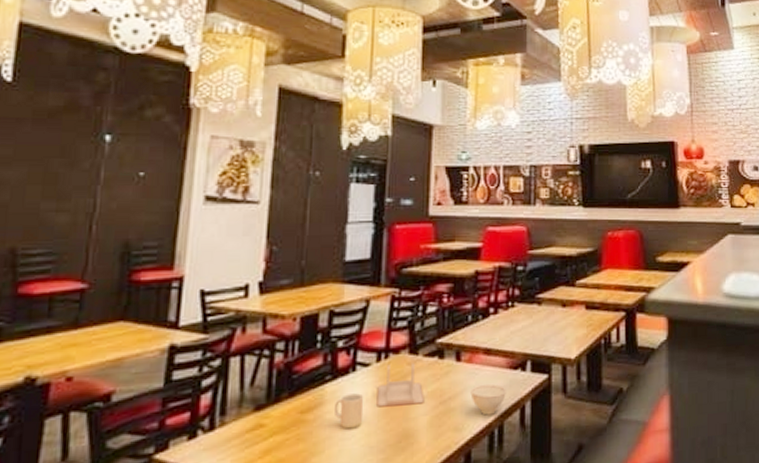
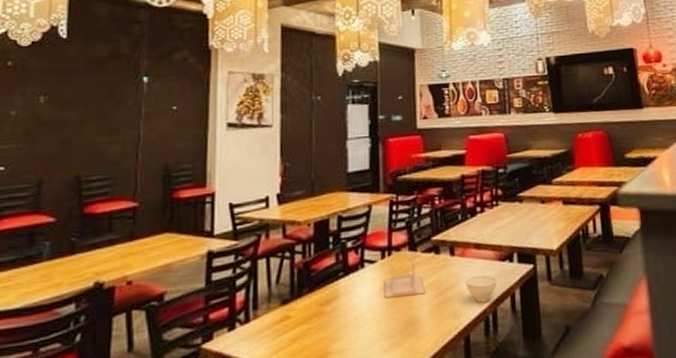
cup: present [335,393,364,429] -> none [349,287,374,319]

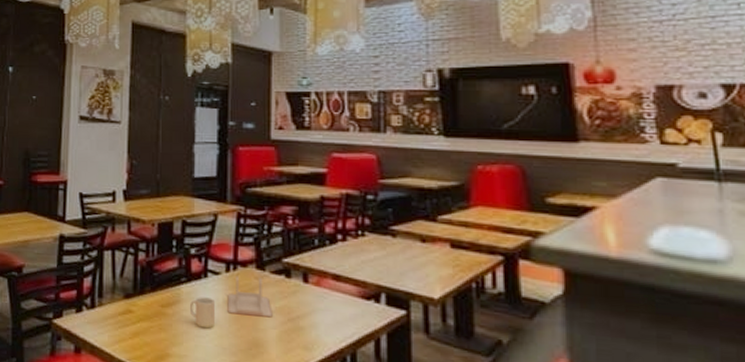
cup: none [349,287,374,319] -> present [190,297,216,329]
bowl: present [465,274,497,303] -> none [319,309,358,341]

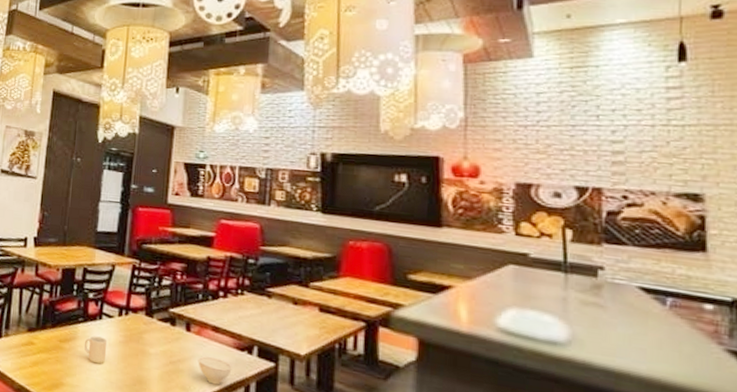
napkin holder: present [227,276,273,318] -> none [117,320,157,359]
bowl: none [319,309,358,341] -> present [198,356,232,385]

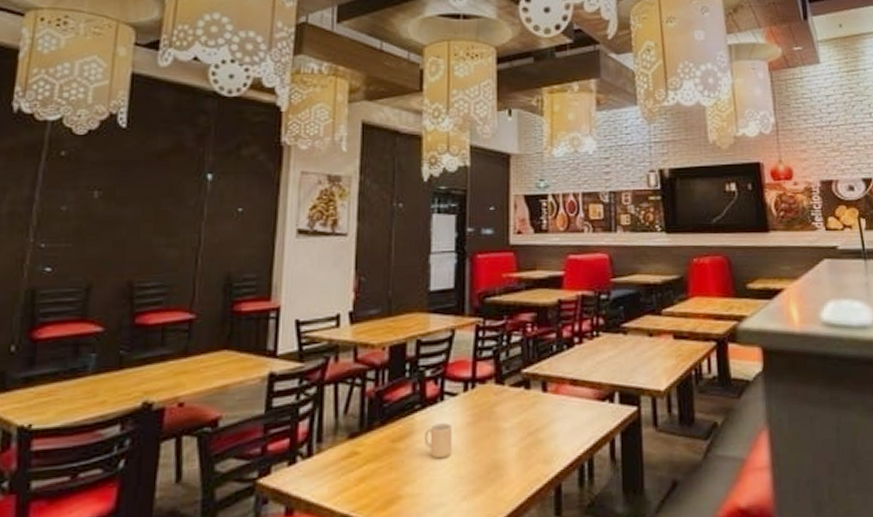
bowl: present [198,356,232,385] -> none [558,415,595,448]

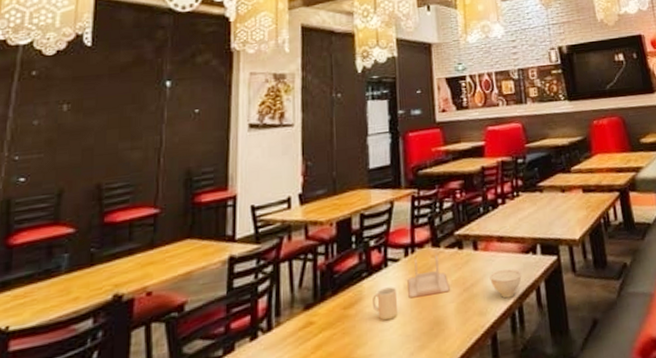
napkin holder: none [465,393,512,438] -> present [407,255,450,299]
bowl: none [558,415,595,448] -> present [489,268,522,299]

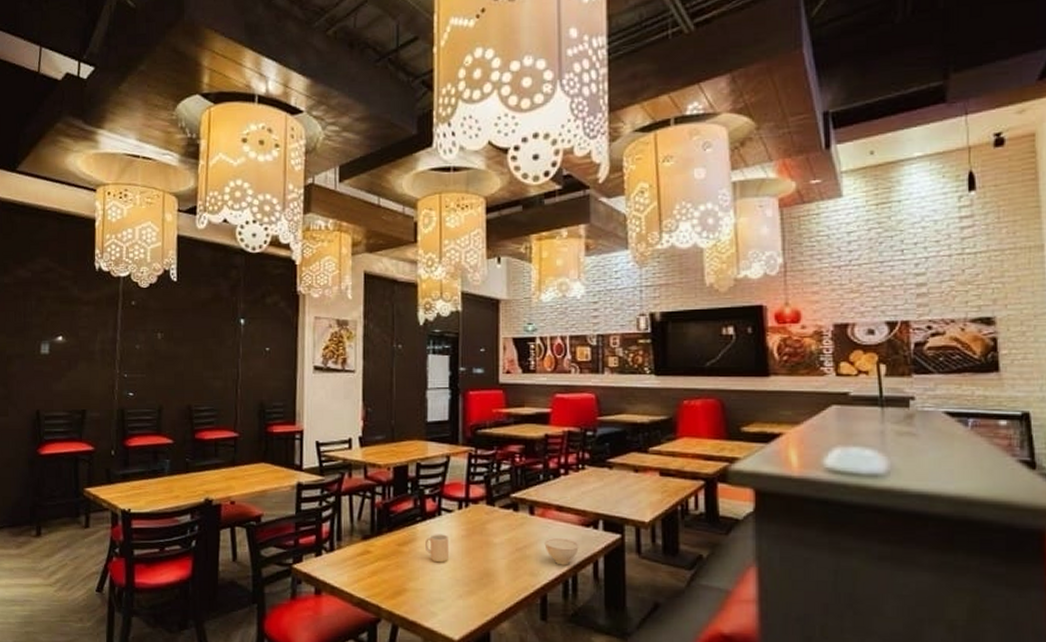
napkin holder: present [407,255,450,299] -> none [460,512,502,549]

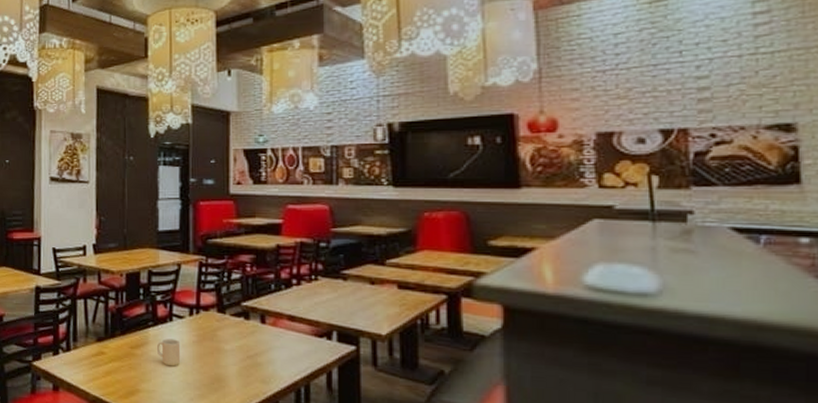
bowl: present [544,537,579,566] -> none [276,346,312,375]

